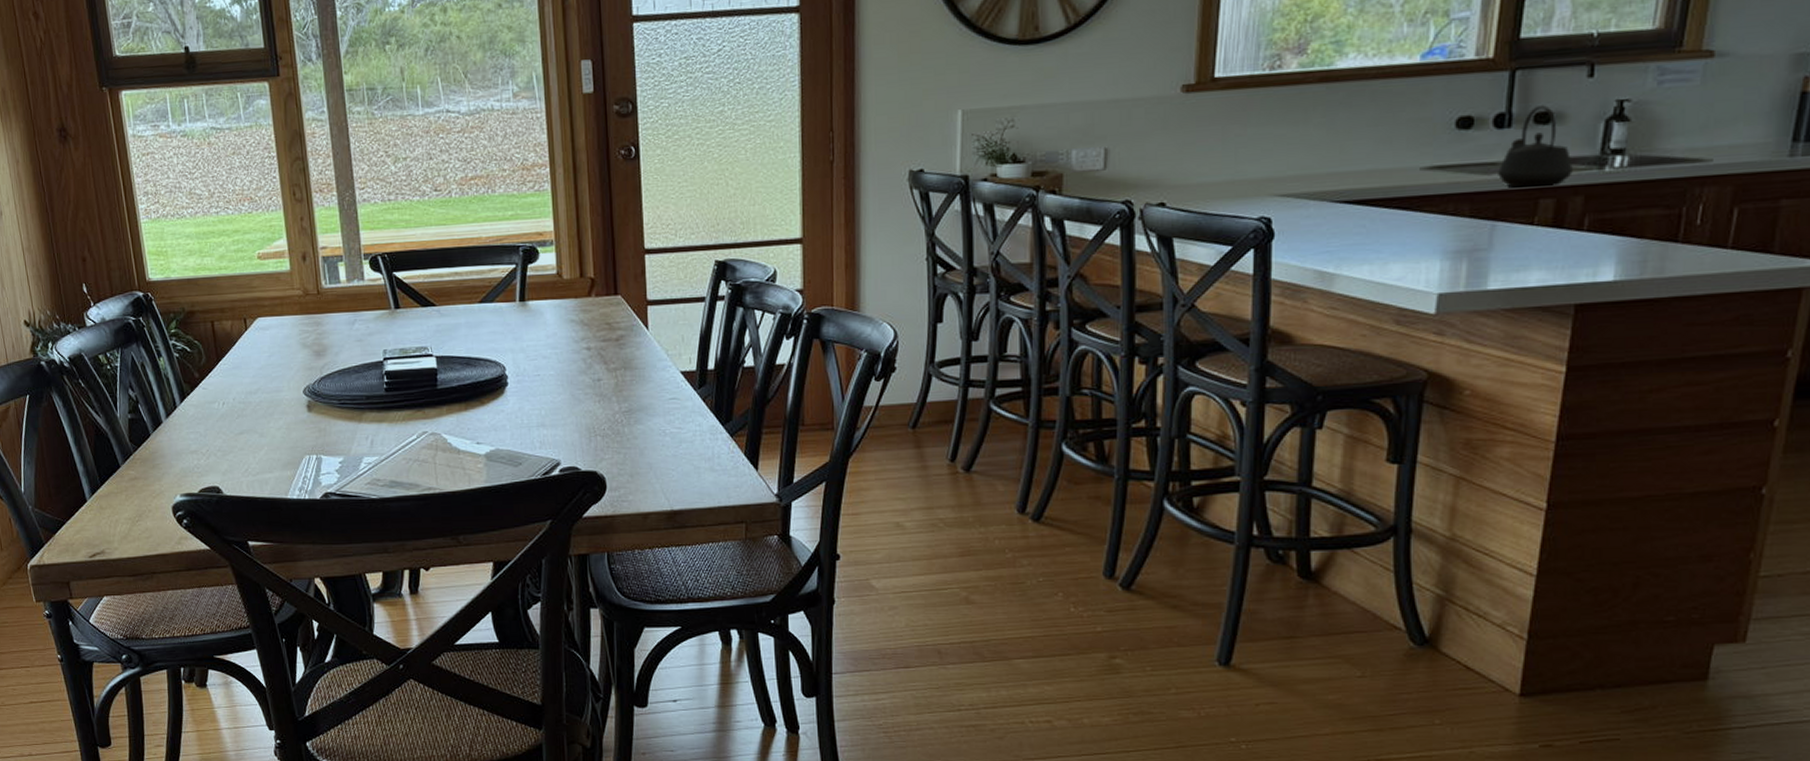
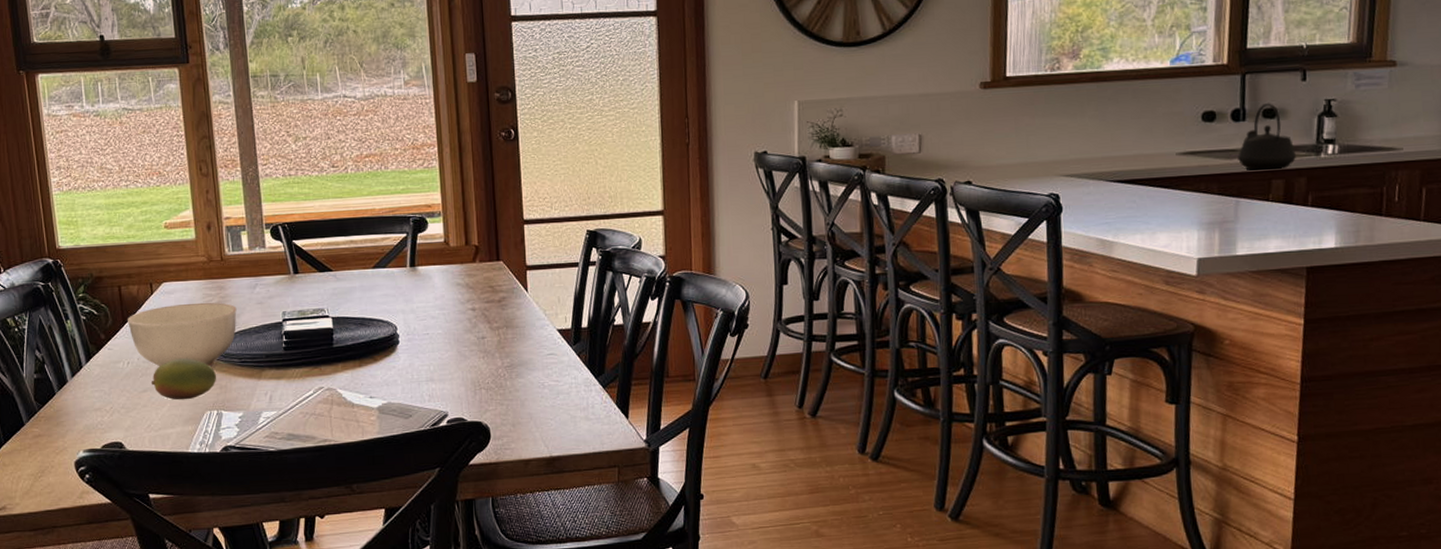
bowl: none [222,339,335,408] -> present [128,302,237,367]
fruit: none [247,399,315,444] -> present [151,358,216,400]

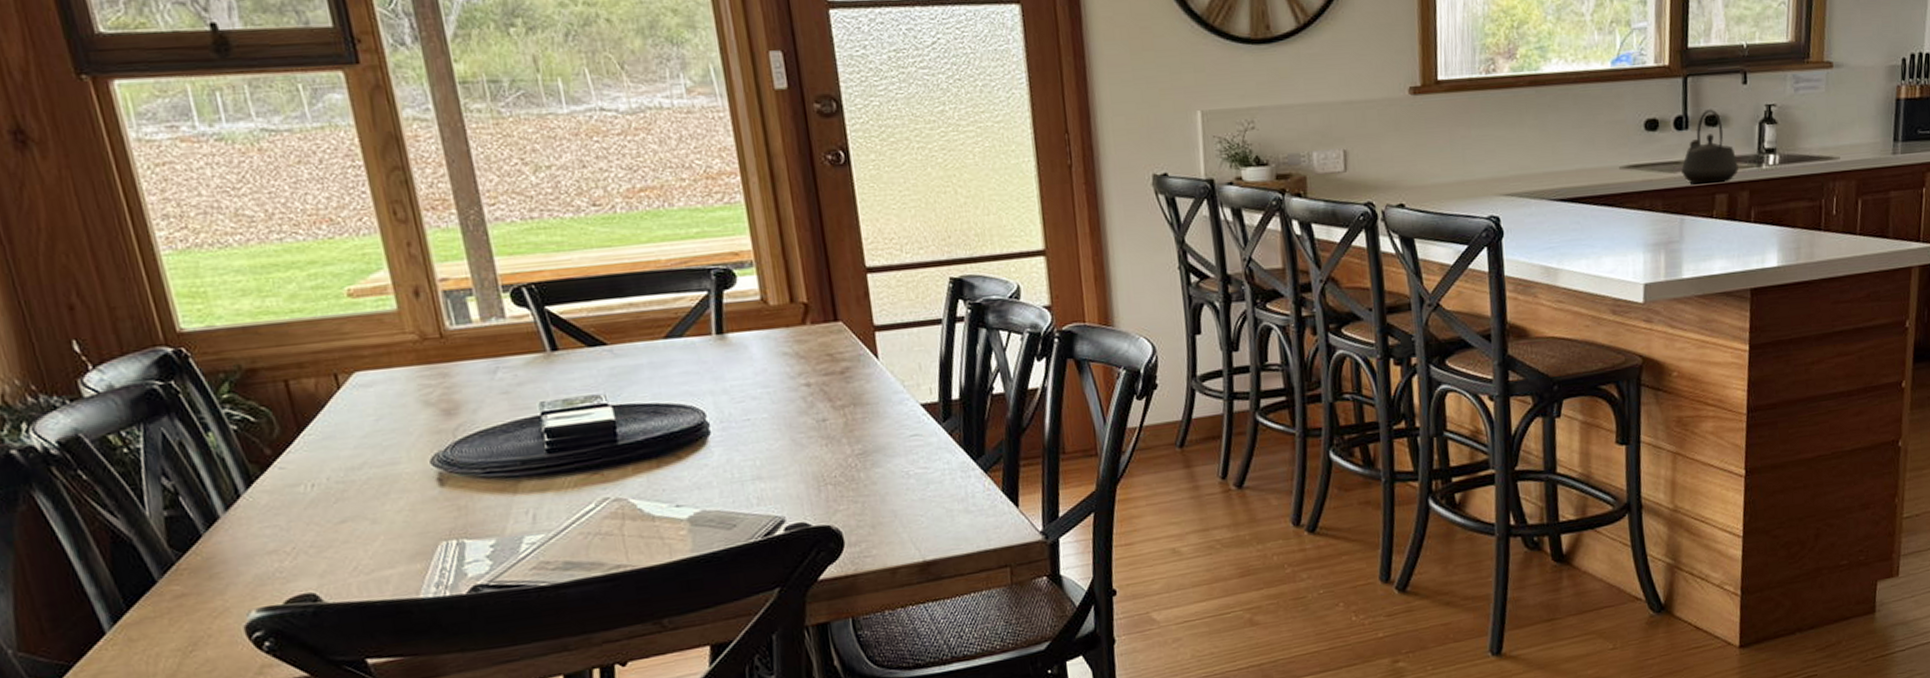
bowl: present [128,302,237,367] -> none [304,395,474,488]
fruit: present [151,358,216,400] -> none [351,472,451,531]

